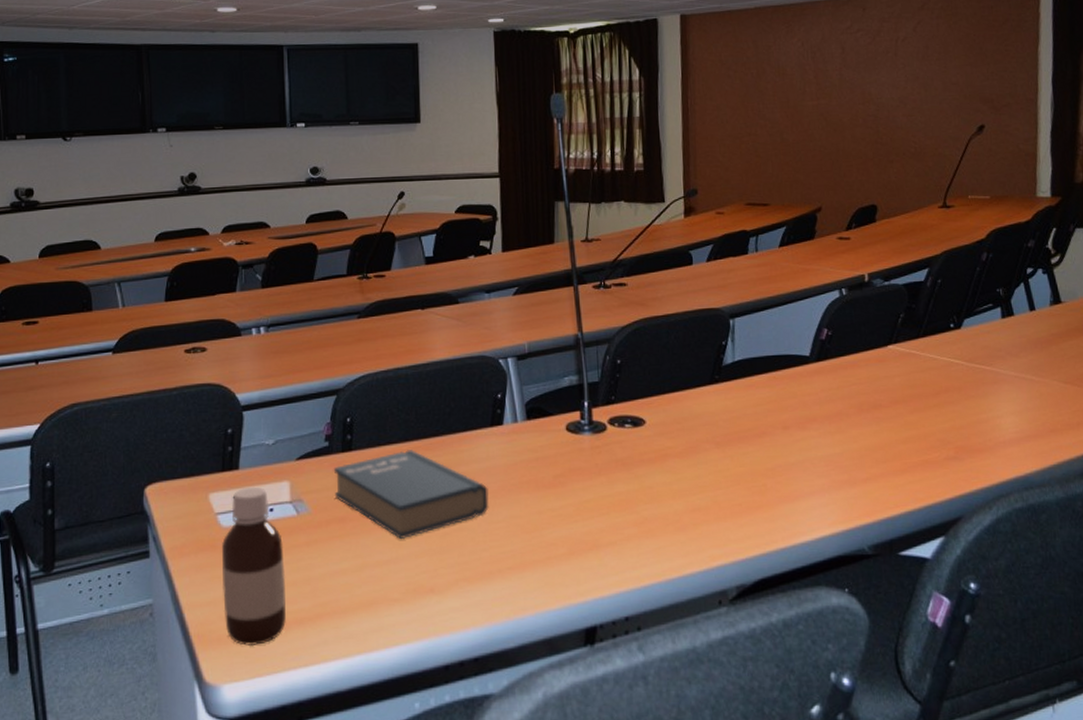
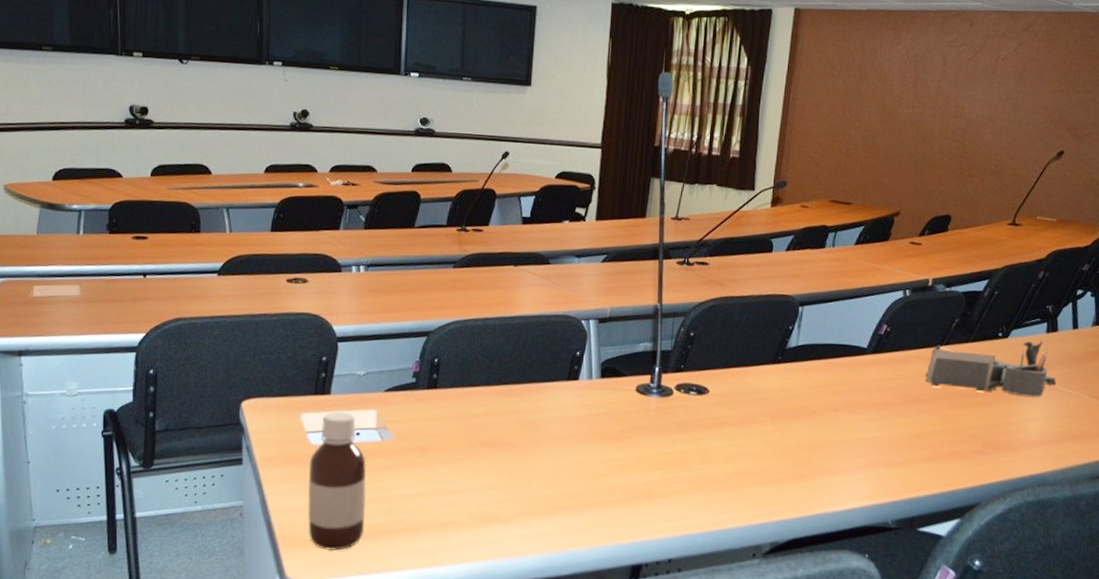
book: present [333,450,489,539] -> none [418,393,559,472]
desk organizer: none [878,326,1023,391] -> present [925,340,1057,397]

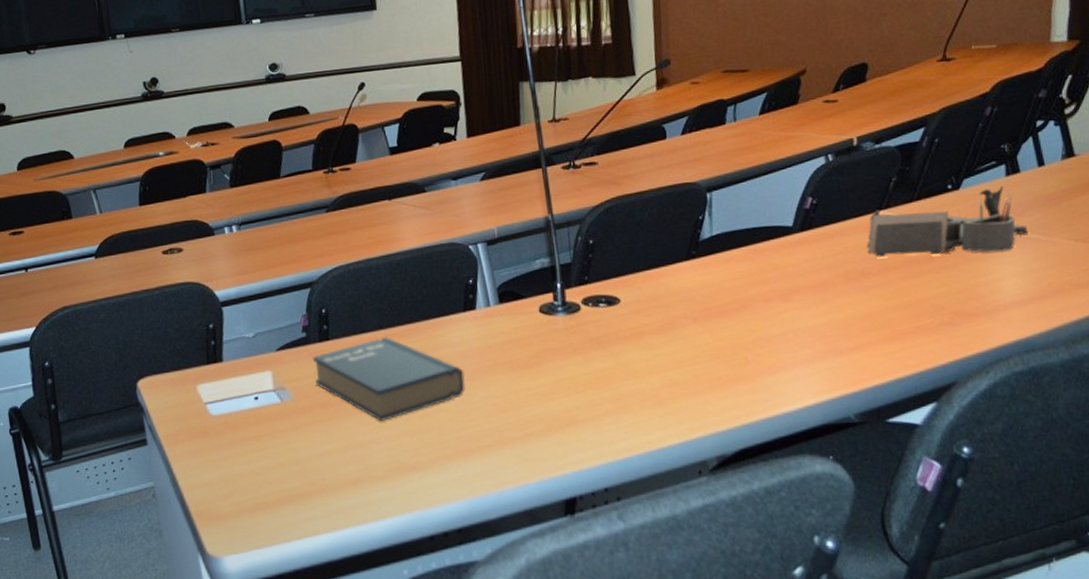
bottle: present [307,411,367,551] -> none [212,377,278,523]
book: none [418,393,559,472] -> present [312,337,466,421]

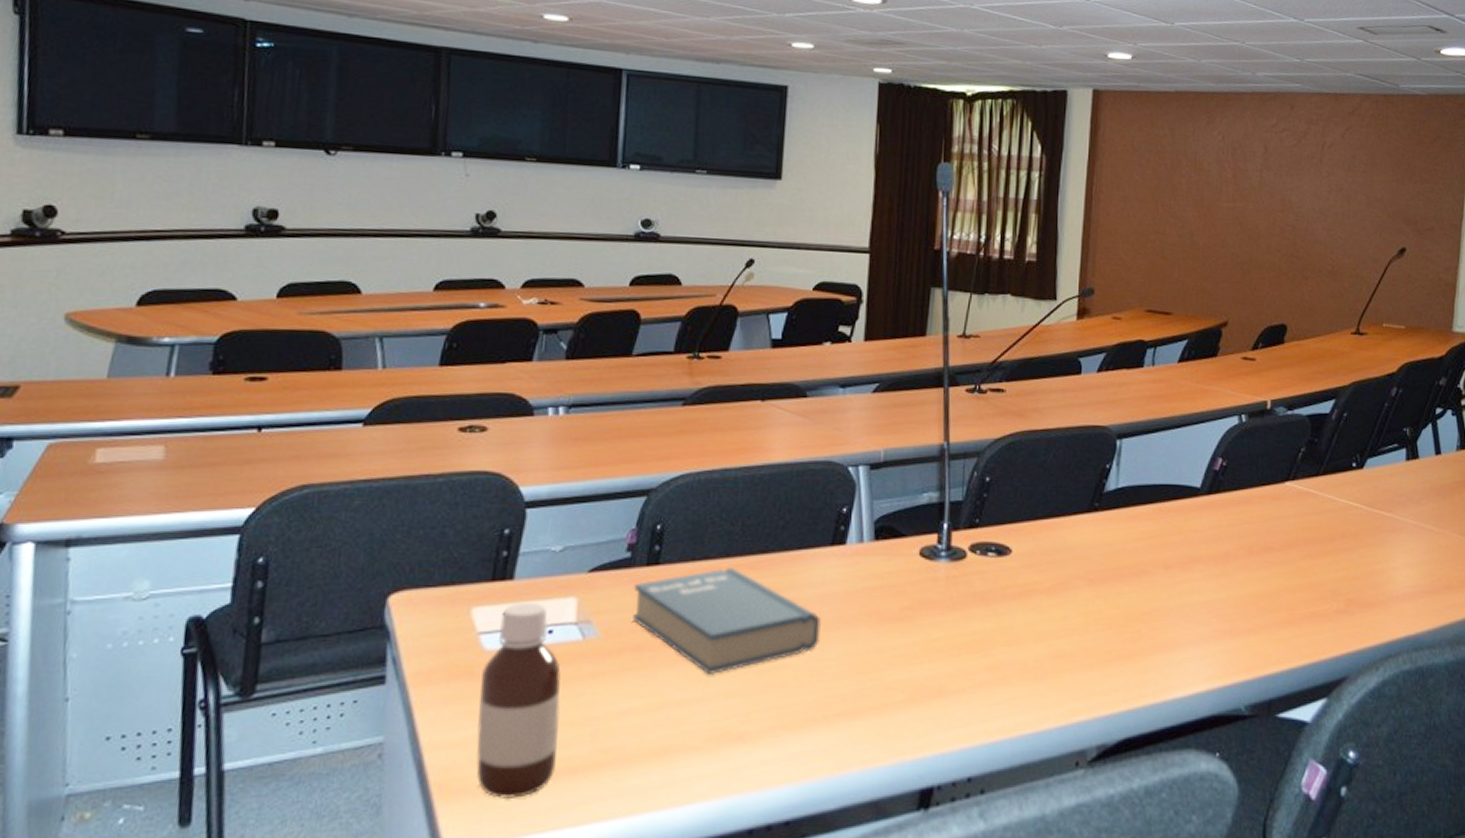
bottle: none [212,377,278,523] -> present [475,602,561,800]
desk organizer: present [867,185,1028,258] -> none [1272,469,1423,539]

